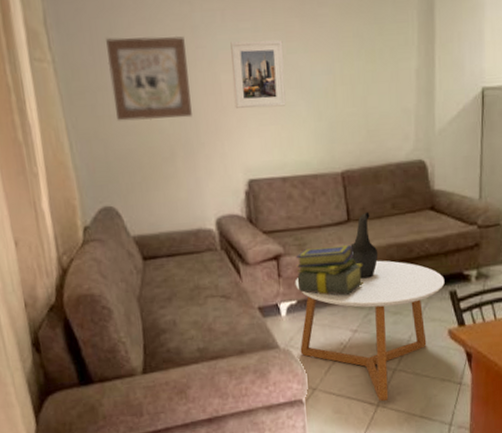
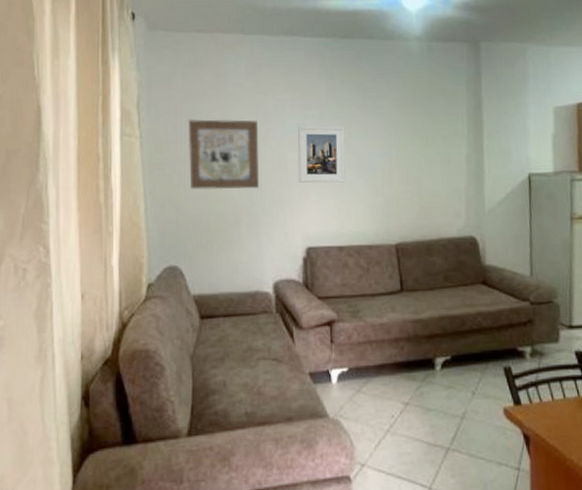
stack of books: present [295,244,363,295] -> none [348,314,416,365]
coffee table: present [295,260,445,402] -> none [347,331,499,484]
decorative vase: present [348,212,379,279] -> none [401,283,431,349]

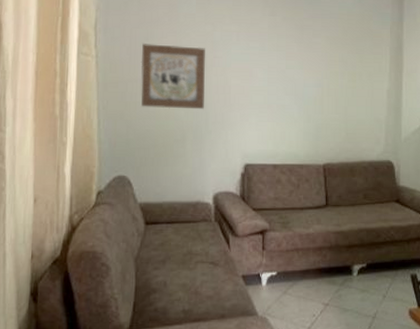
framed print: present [298,125,346,183] -> none [240,55,283,108]

